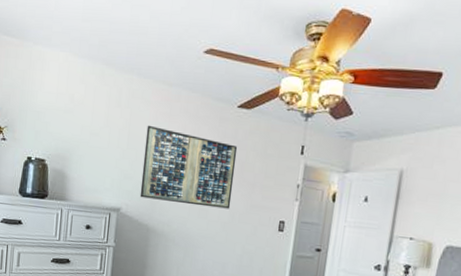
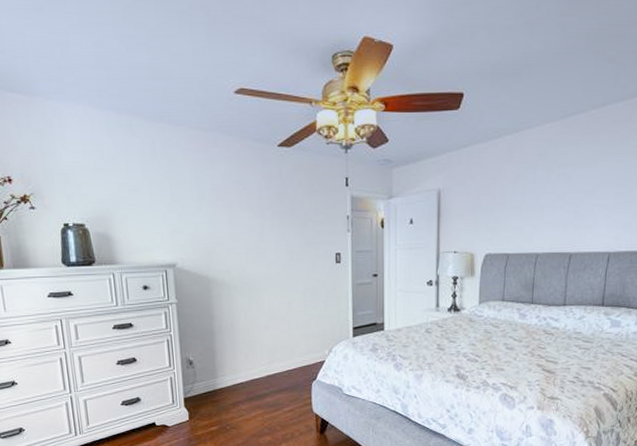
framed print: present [140,125,238,209] -> none [188,174,287,250]

